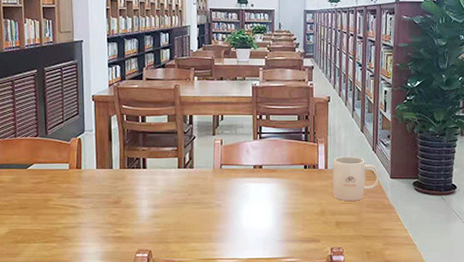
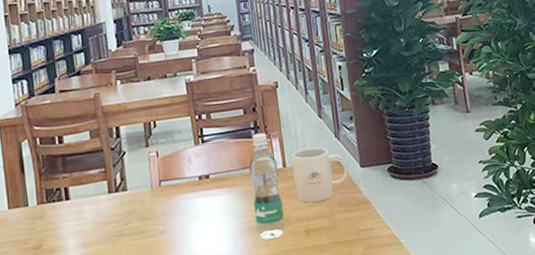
bottle: none [295,137,321,224] -> present [248,132,285,239]

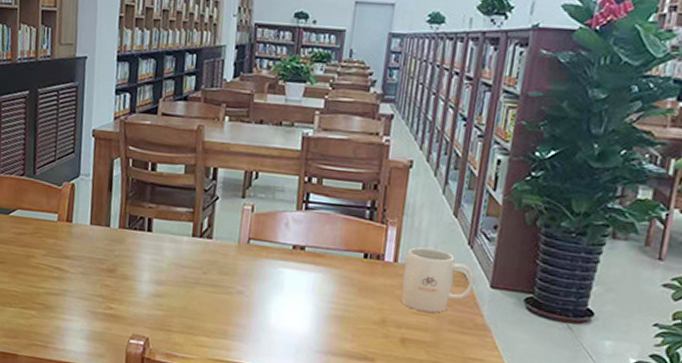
bottle: present [248,132,285,239] -> none [344,215,389,336]

